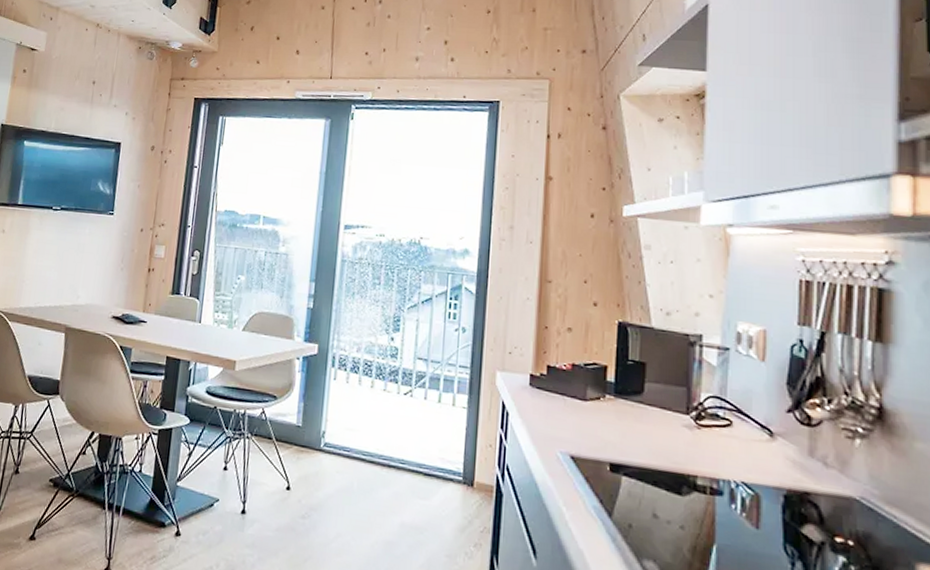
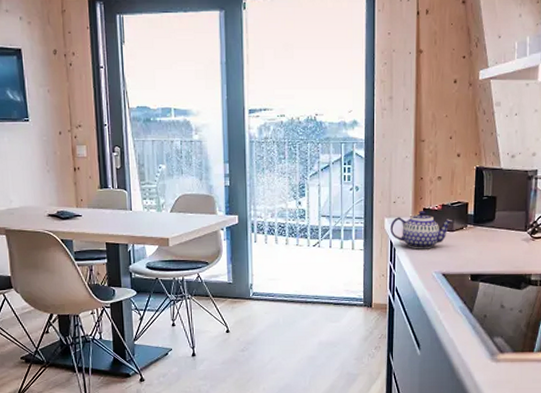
teapot: none [503,368,587,420] -> present [390,211,453,249]

